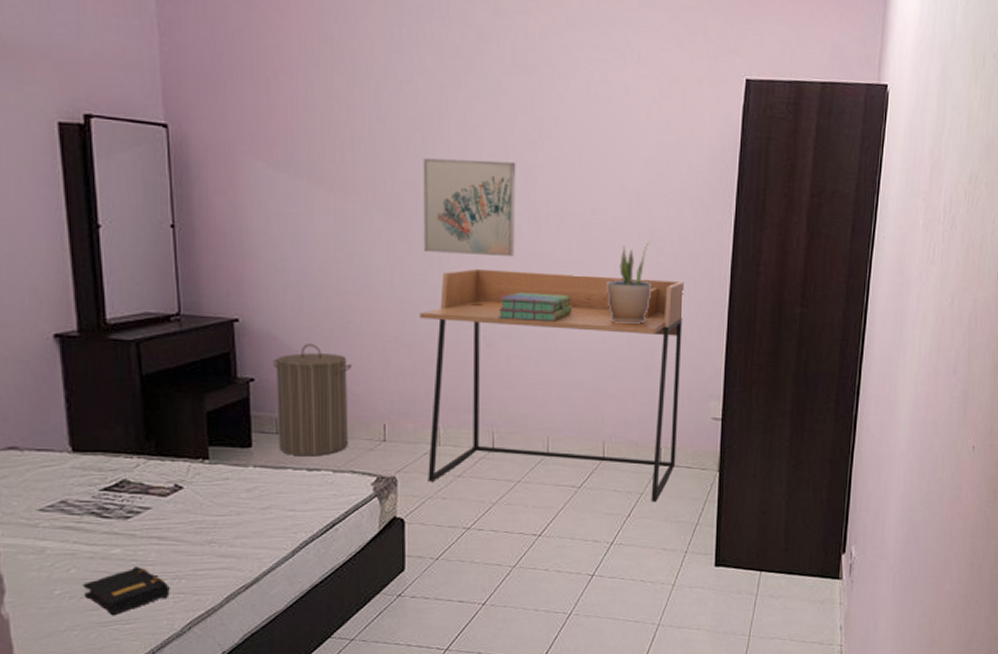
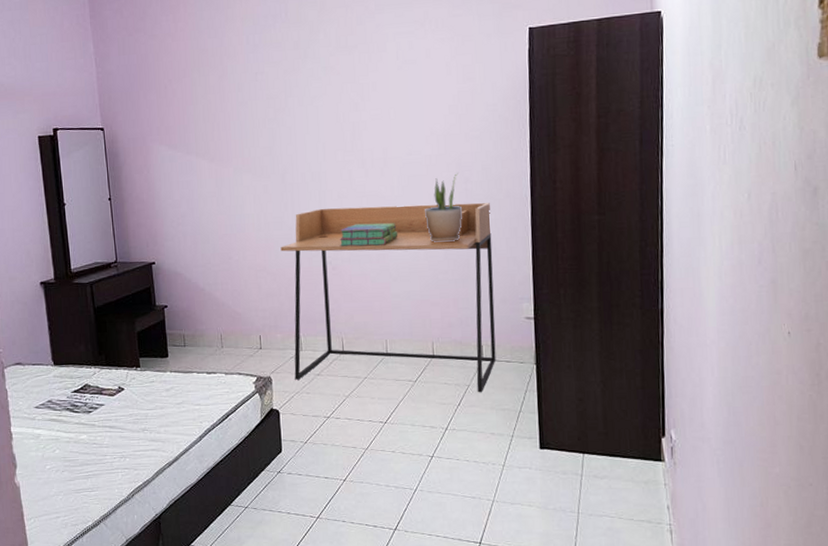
book: present [83,567,170,616] -> none [64,448,119,485]
laundry hamper: present [273,344,352,457] -> none [179,277,235,363]
wall art: present [423,158,516,257] -> none [276,122,349,200]

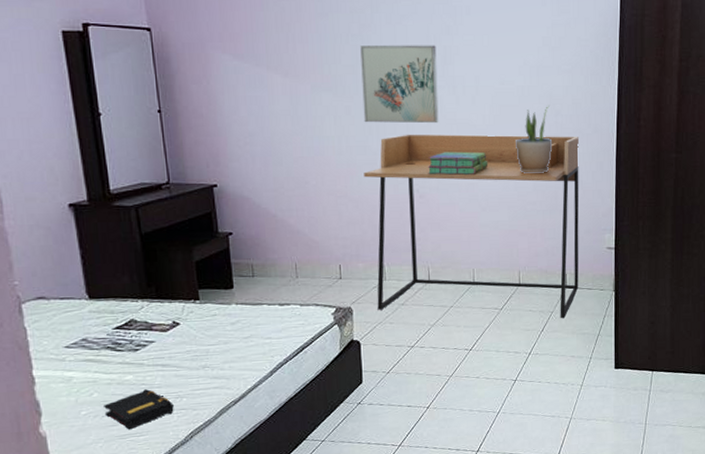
book: none [64,448,119,485] -> present [104,389,174,430]
wall art: none [276,122,349,200] -> present [360,44,439,124]

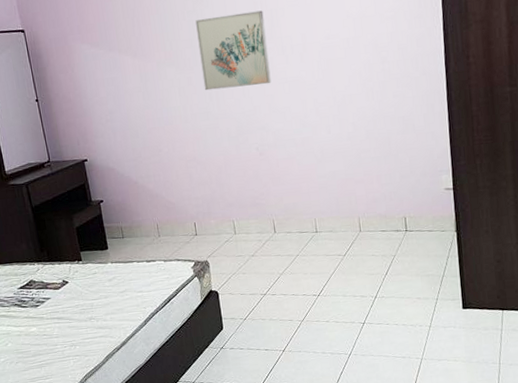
book: present [104,389,174,430] -> none [17,339,70,374]
desk: present [364,134,579,319] -> none [208,81,419,262]
stack of books: present [428,151,488,175] -> none [265,106,321,132]
potted plant: present [516,106,552,174] -> none [345,54,382,123]

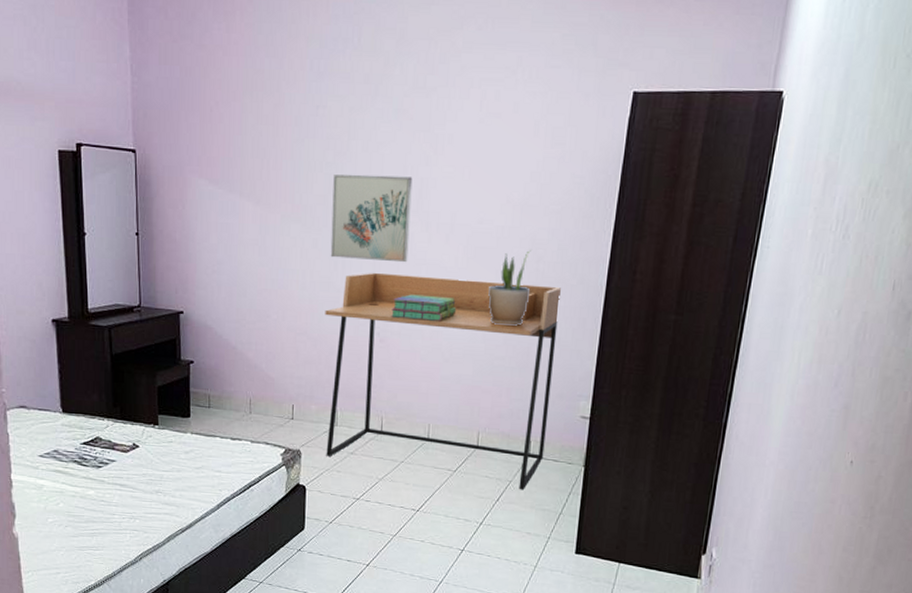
desk: none [208,81,419,262] -> present [325,272,561,490]
stack of books: none [265,106,321,132] -> present [391,294,457,321]
potted plant: none [345,54,382,123] -> present [488,250,531,327]

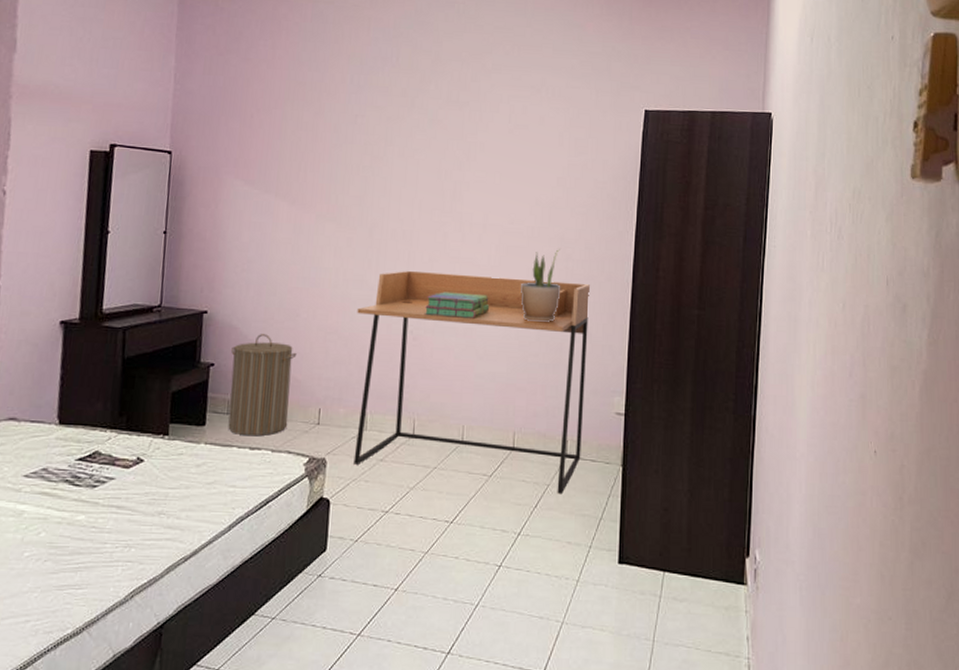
laundry hamper: none [208,334,269,428] -> present [228,334,297,436]
wall art: present [330,174,413,263] -> none [364,177,447,261]

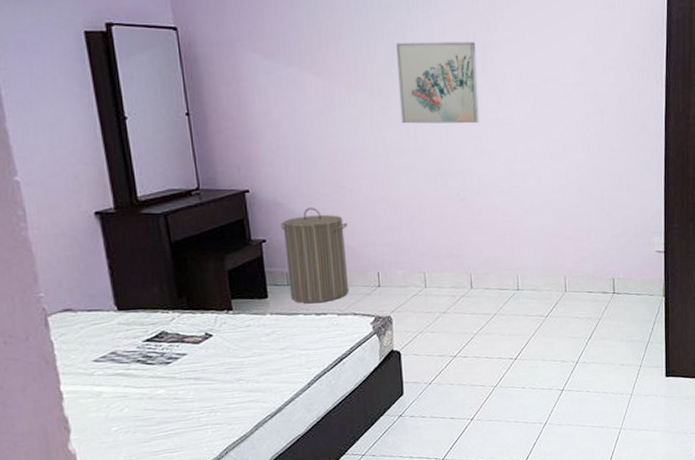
desk: present [353,270,590,495] -> none [401,135,627,326]
wall art: none [364,177,447,261] -> present [396,42,479,124]
stack of books: present [425,292,490,318] -> none [469,153,532,177]
potted plant: present [520,249,560,323] -> none [560,104,598,176]

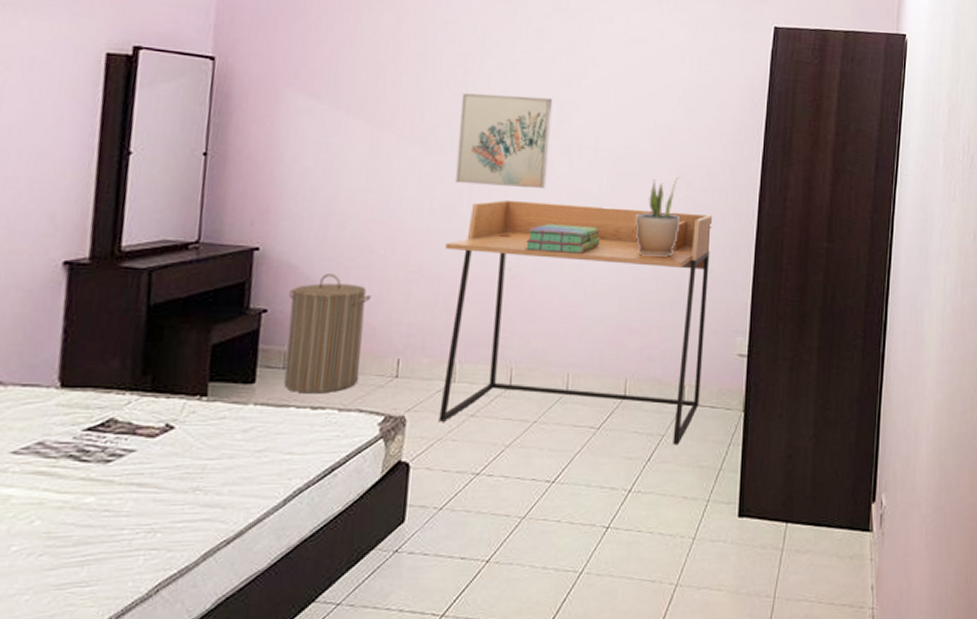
desk: none [401,135,627,326] -> present [438,199,712,445]
stack of books: none [469,153,532,177] -> present [525,224,601,253]
potted plant: none [560,104,598,176] -> present [635,177,680,258]

